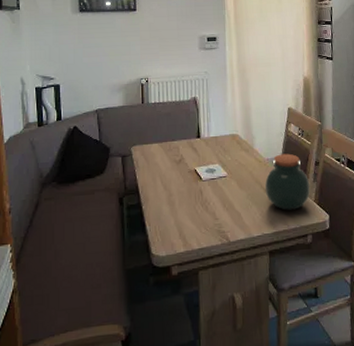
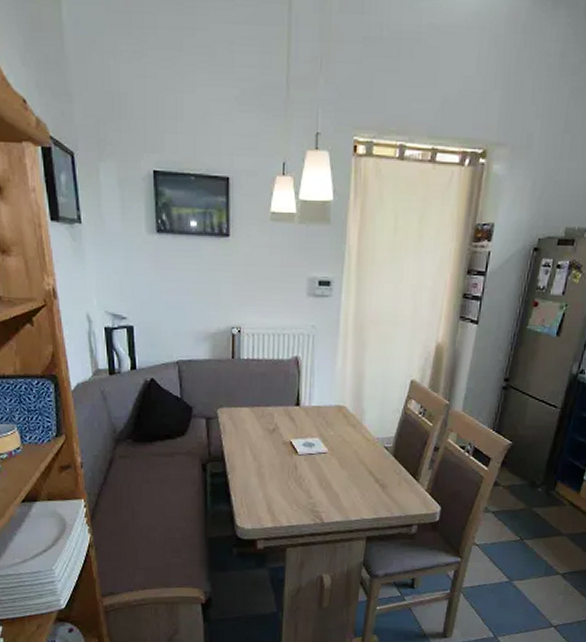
jar: present [264,153,311,210] -> none [370,434,424,497]

